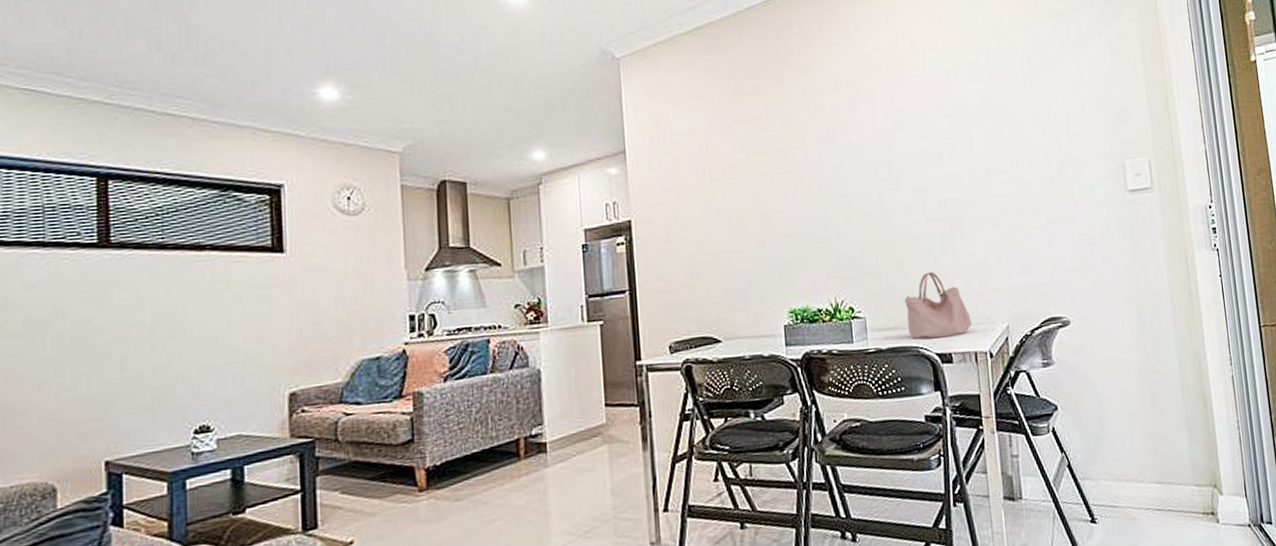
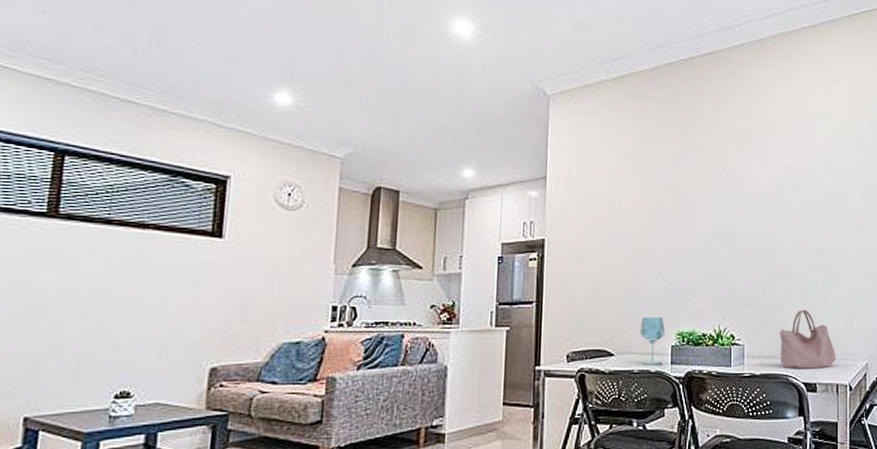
wine glass: none [746,294,777,350] -> present [639,316,666,365]

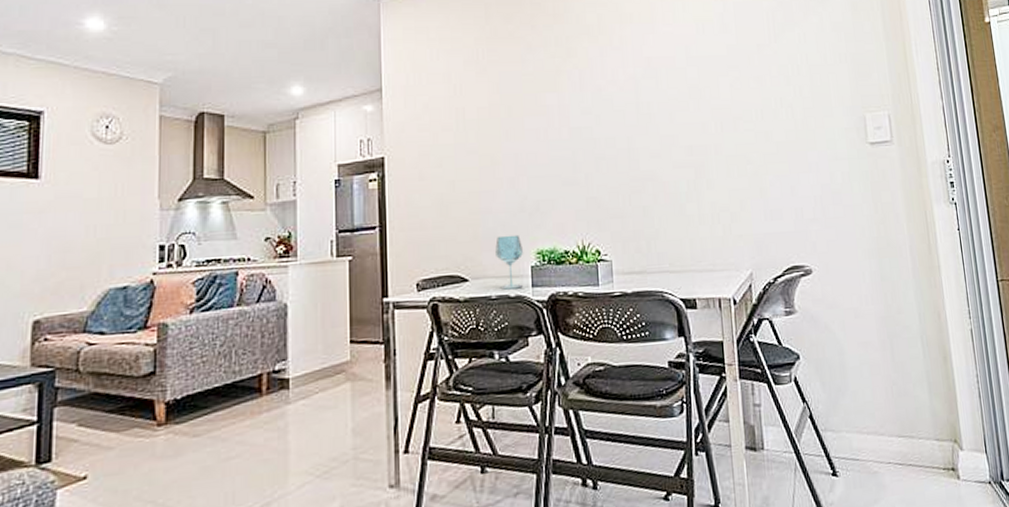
handbag: present [780,310,836,369] -> none [650,217,716,284]

